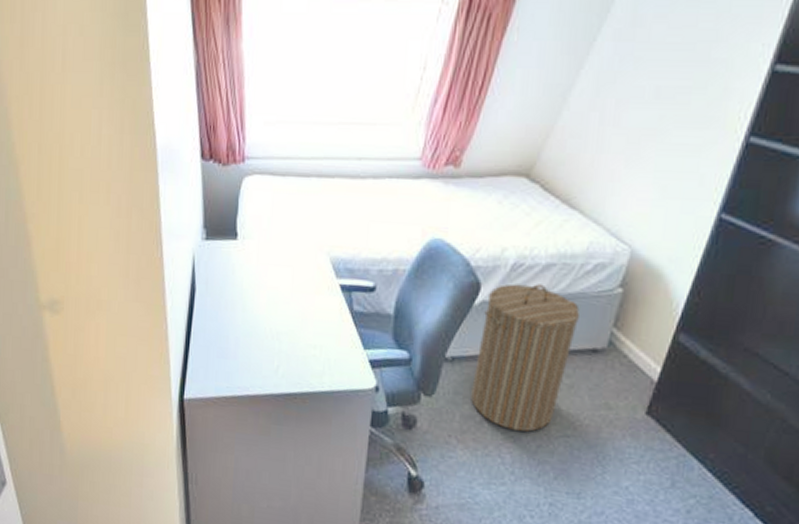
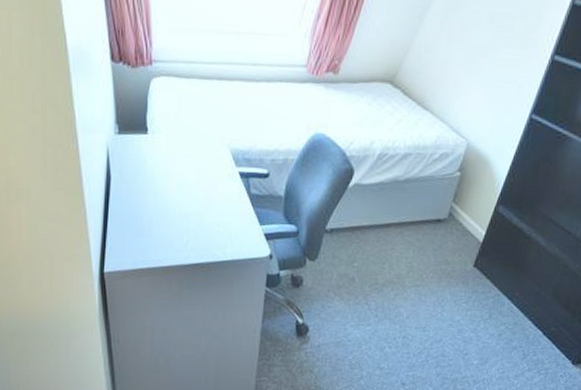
laundry hamper: present [471,284,580,432] -> none [345,169,429,284]

